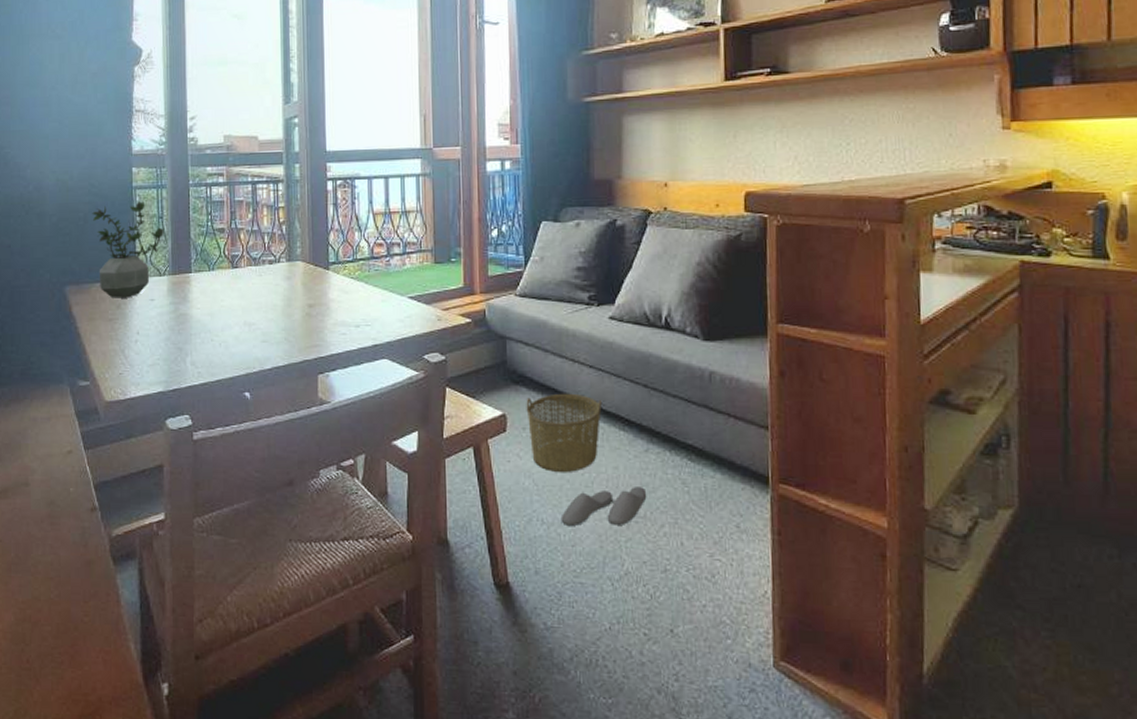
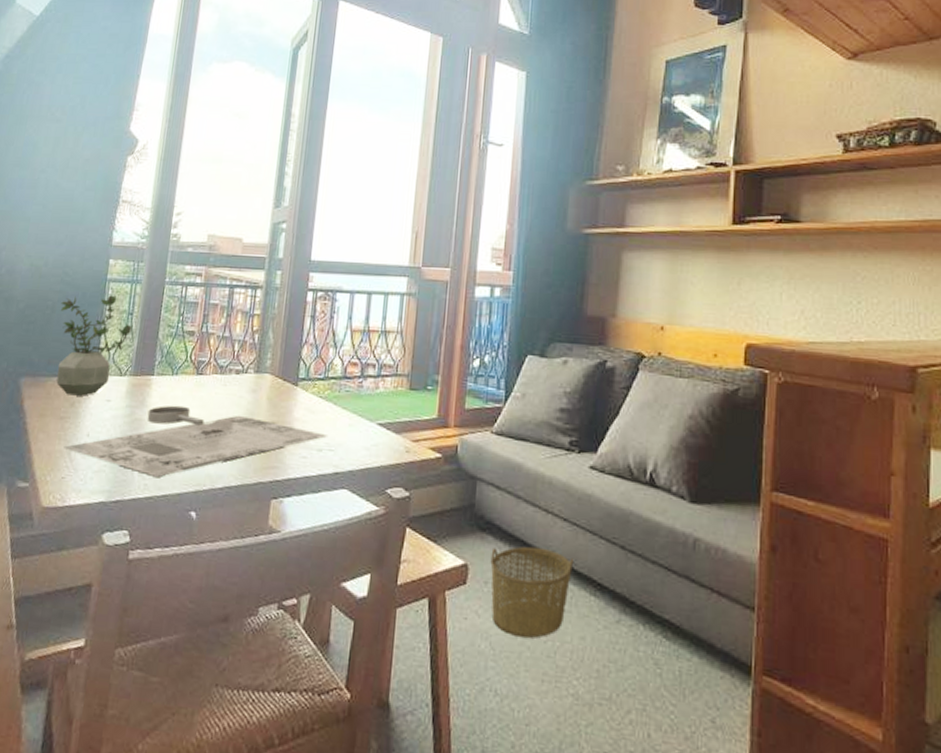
newspaper: none [117,298,364,366] -> present [63,405,328,478]
slippers: present [560,485,647,526] -> none [516,661,615,706]

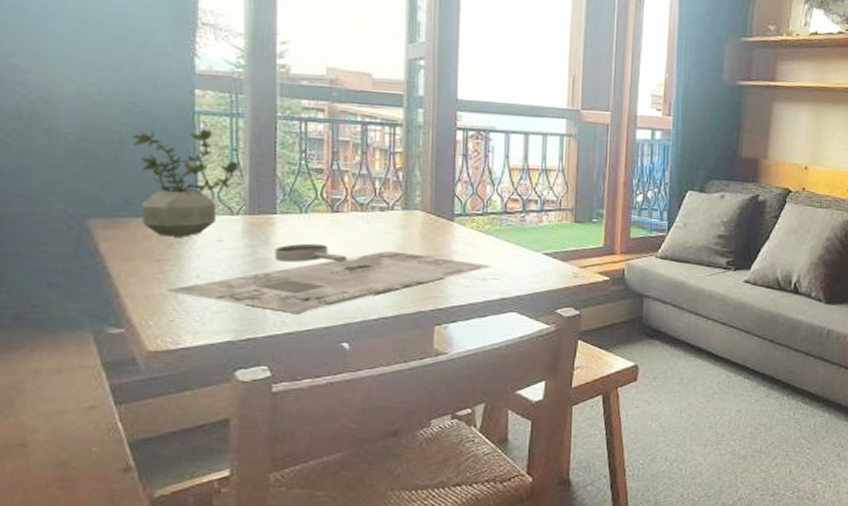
basket: present [490,546,575,638] -> none [658,346,732,415]

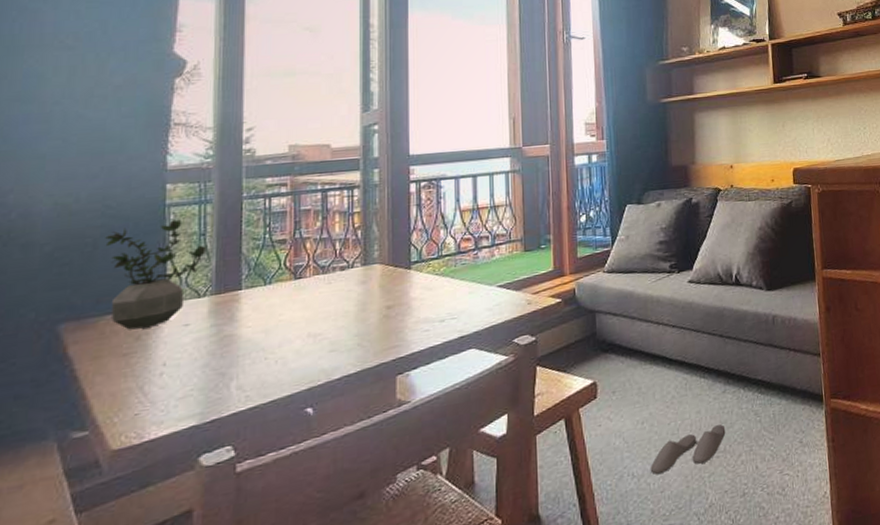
newspaper: present [166,243,492,315] -> none [132,305,449,387]
slippers: none [683,425,764,461] -> present [650,424,726,474]

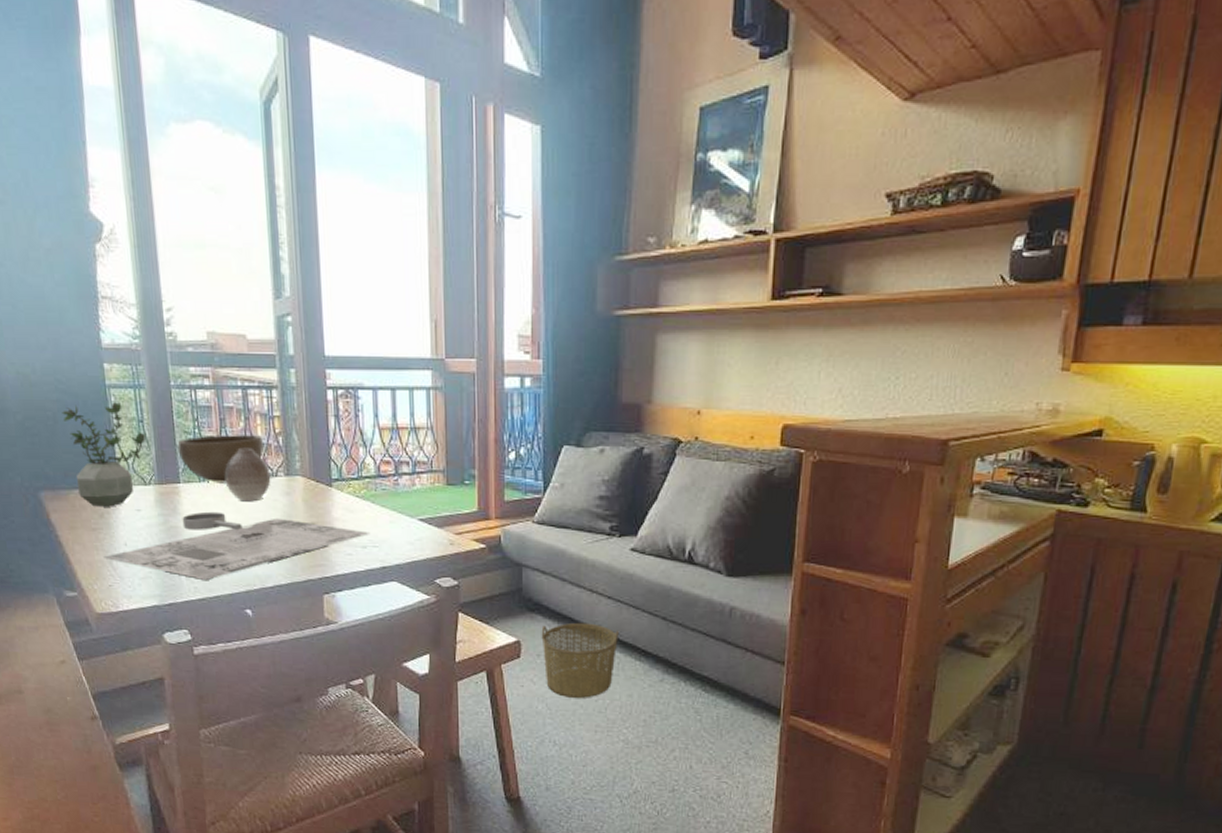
newspaper: none [132,305,449,387] -> present [103,511,371,581]
bowl: none [243,232,340,284] -> present [177,435,264,483]
vase: none [294,244,346,298] -> present [224,447,271,502]
basket: none [615,352,685,427] -> present [541,622,620,698]
slippers: present [650,424,726,474] -> none [573,713,660,749]

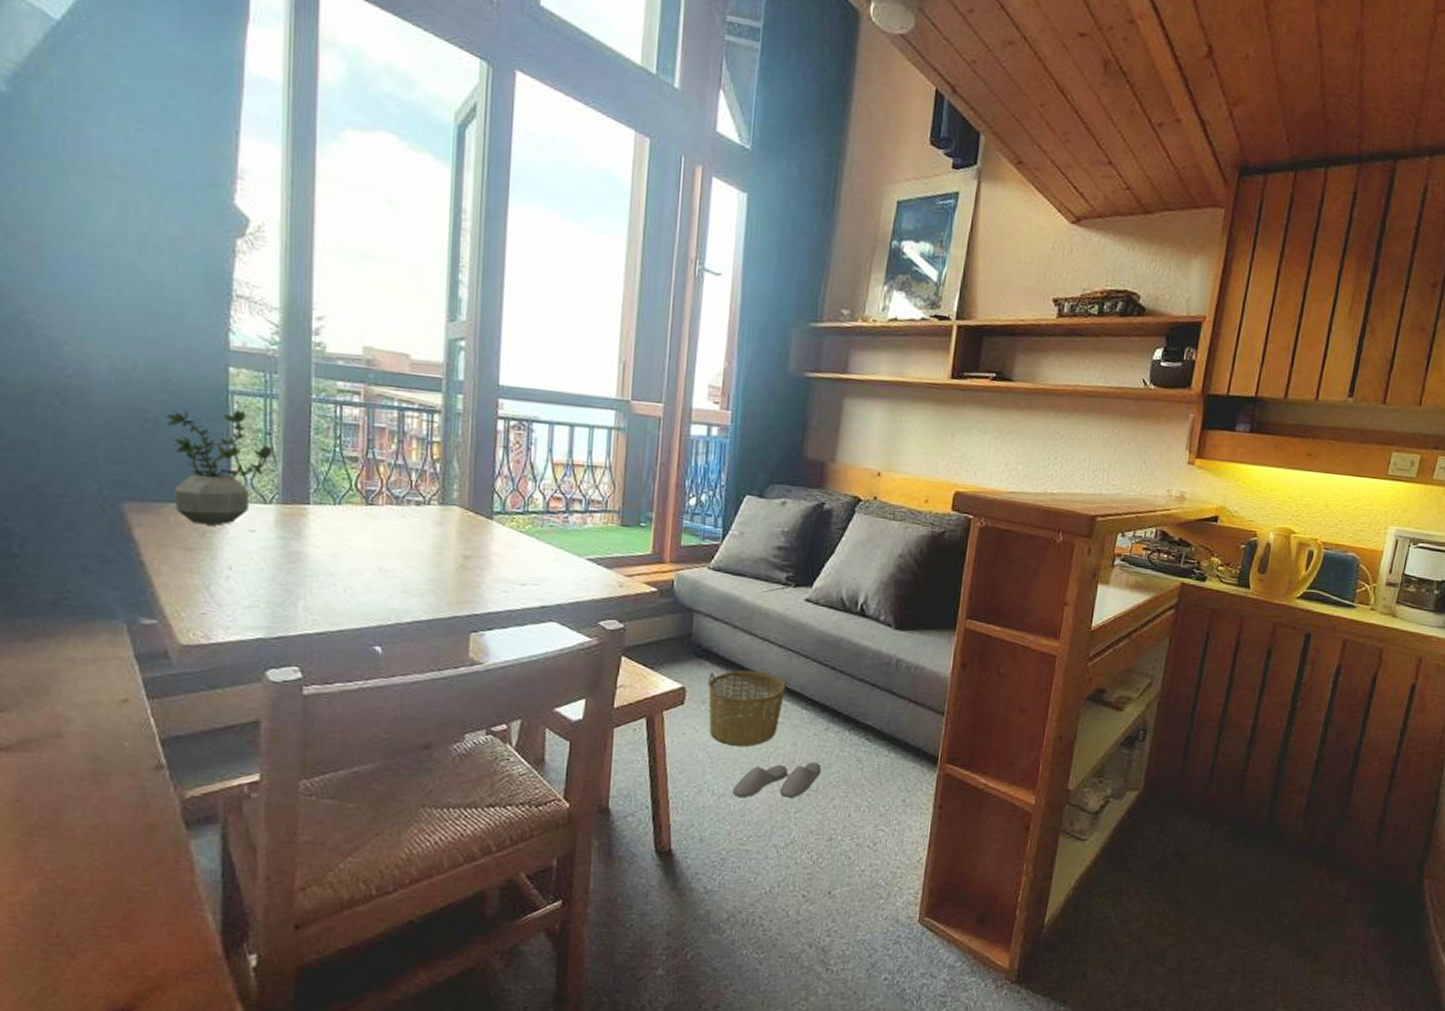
newspaper: present [103,511,371,581] -> none [198,537,532,613]
bowl: present [177,435,264,483] -> none [311,456,417,508]
vase: present [224,447,271,502] -> none [366,471,422,530]
slippers: none [573,713,660,749] -> present [732,761,822,798]

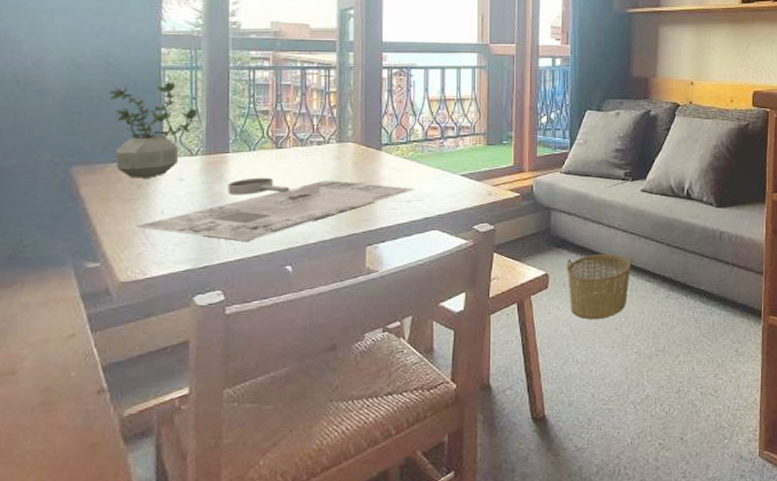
newspaper: none [198,537,532,613] -> present [136,177,416,242]
slippers: present [732,761,822,798] -> none [593,325,666,363]

